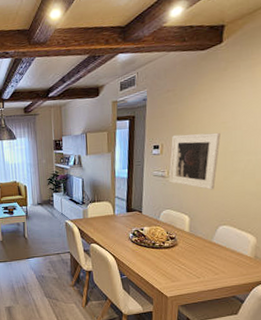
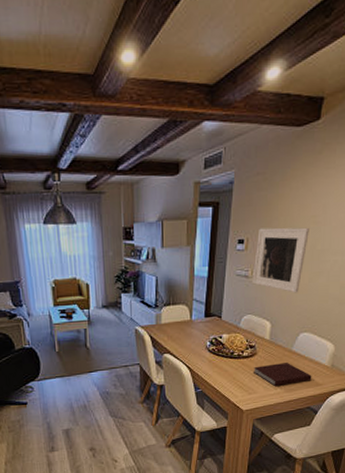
notebook: none [175,253,235,276] -> present [254,363,312,387]

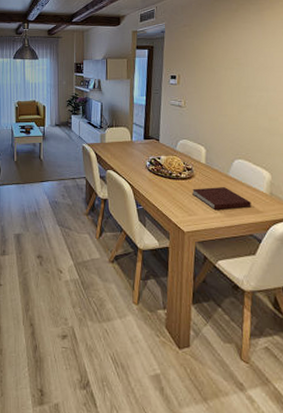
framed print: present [252,227,309,293] -> none [185,67,234,123]

